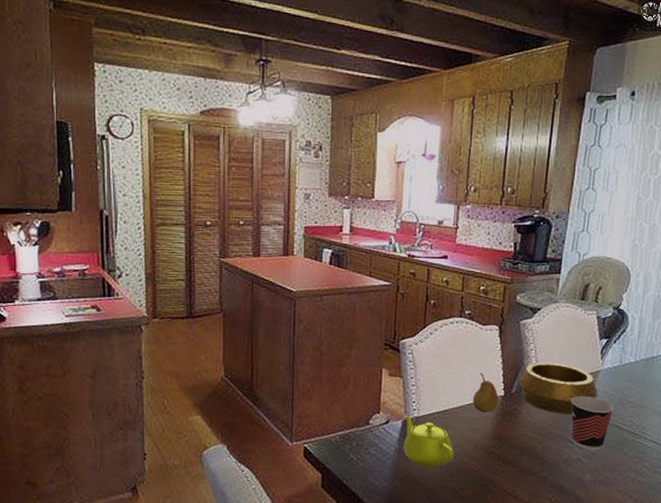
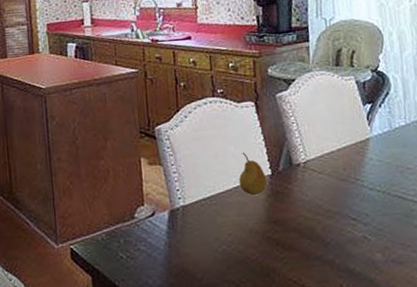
teapot: present [403,416,454,468] -> none [170,205,229,261]
decorative bowl: present [518,362,599,414] -> none [284,134,373,189]
cup: present [571,396,615,451] -> none [344,167,394,227]

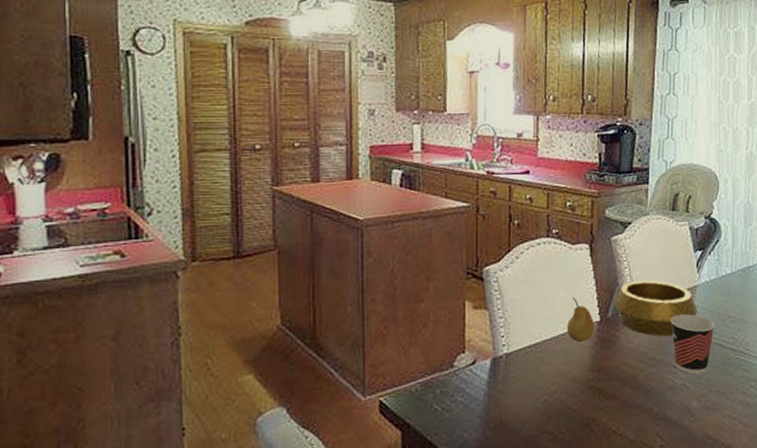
decorative bowl: none [284,134,373,189] -> present [614,280,698,337]
cup: none [344,167,394,227] -> present [670,314,716,374]

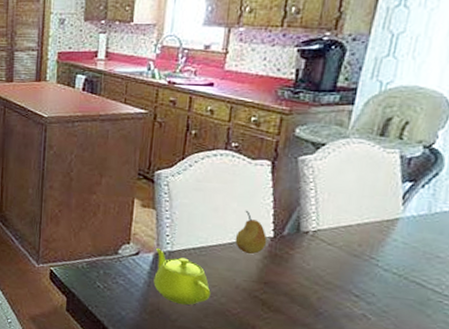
teapot: none [493,353,551,412] -> present [153,249,211,305]
decorative bowl: present [614,280,698,337] -> none [292,204,396,265]
cup: present [670,314,716,374] -> none [356,245,417,309]

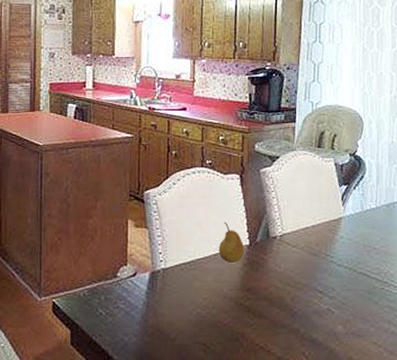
teapot: present [153,249,211,305] -> none [151,267,203,322]

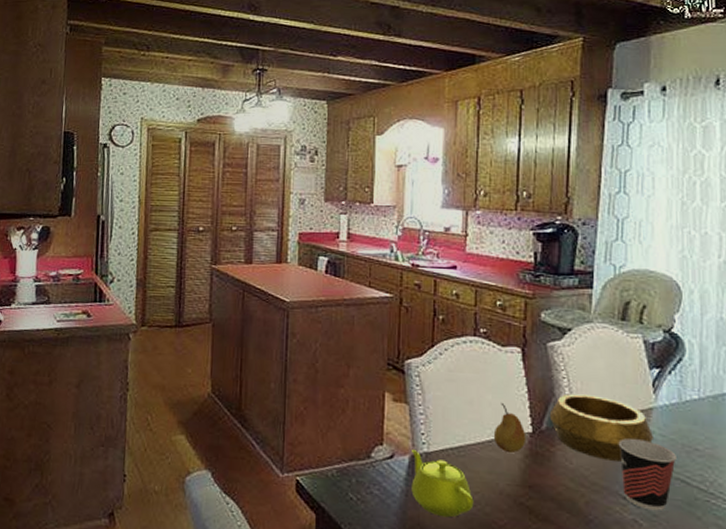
teapot: none [151,267,203,322] -> present [411,450,474,518]
decorative bowl: none [262,210,343,263] -> present [549,394,655,461]
cup: none [316,244,361,300] -> present [618,439,678,512]

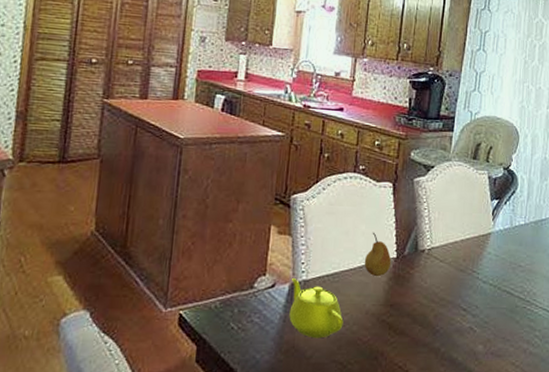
decorative bowl: present [549,394,655,461] -> none [411,223,490,279]
cup: present [618,439,678,512] -> none [463,259,506,319]

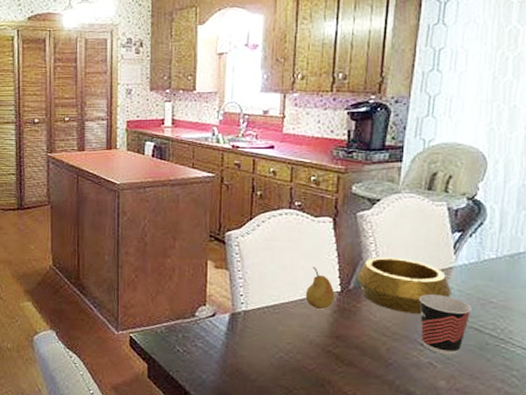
teapot: present [289,278,344,339] -> none [231,309,286,364]
decorative bowl: none [411,223,490,279] -> present [356,257,453,314]
cup: none [463,259,506,319] -> present [419,294,473,355]

